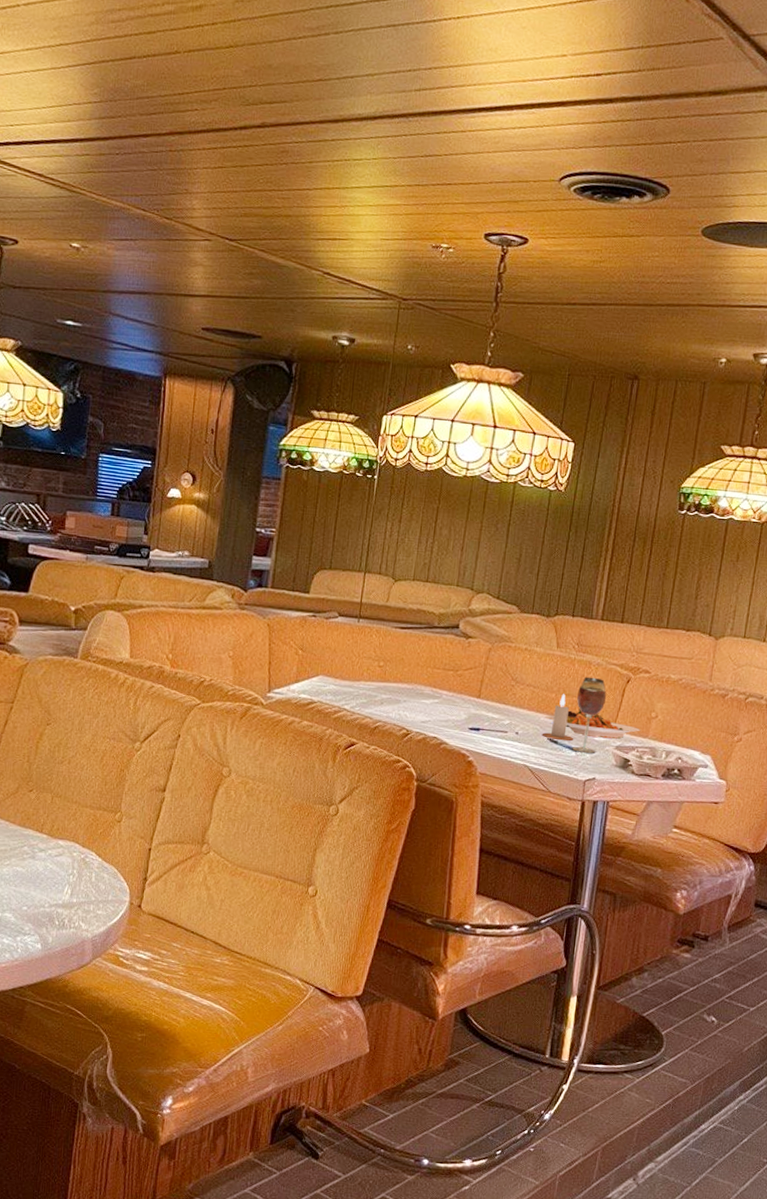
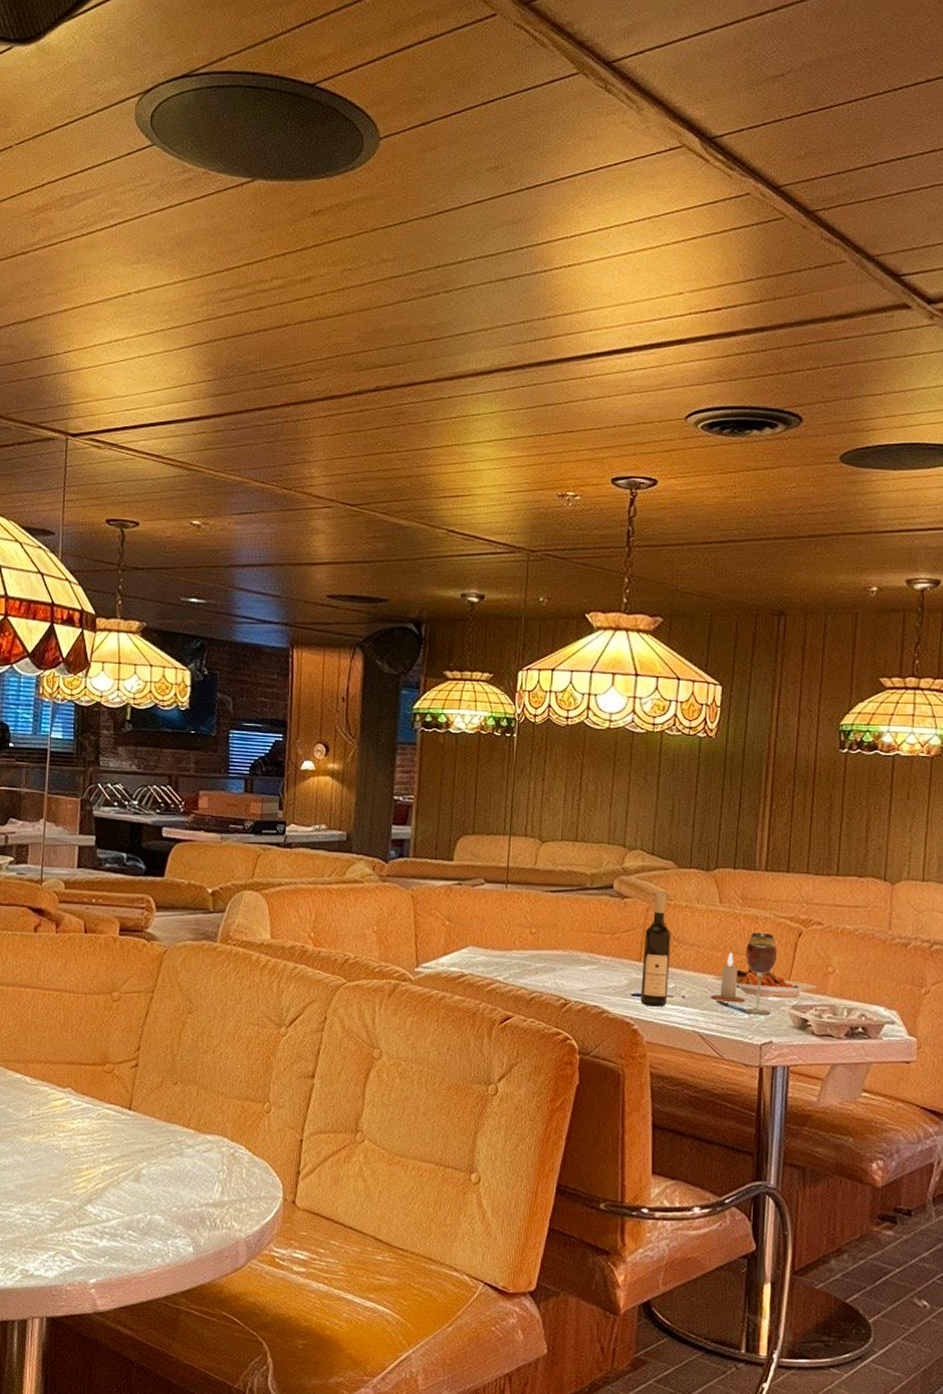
bottle: none [477,633,510,741] -> present [640,891,671,1007]

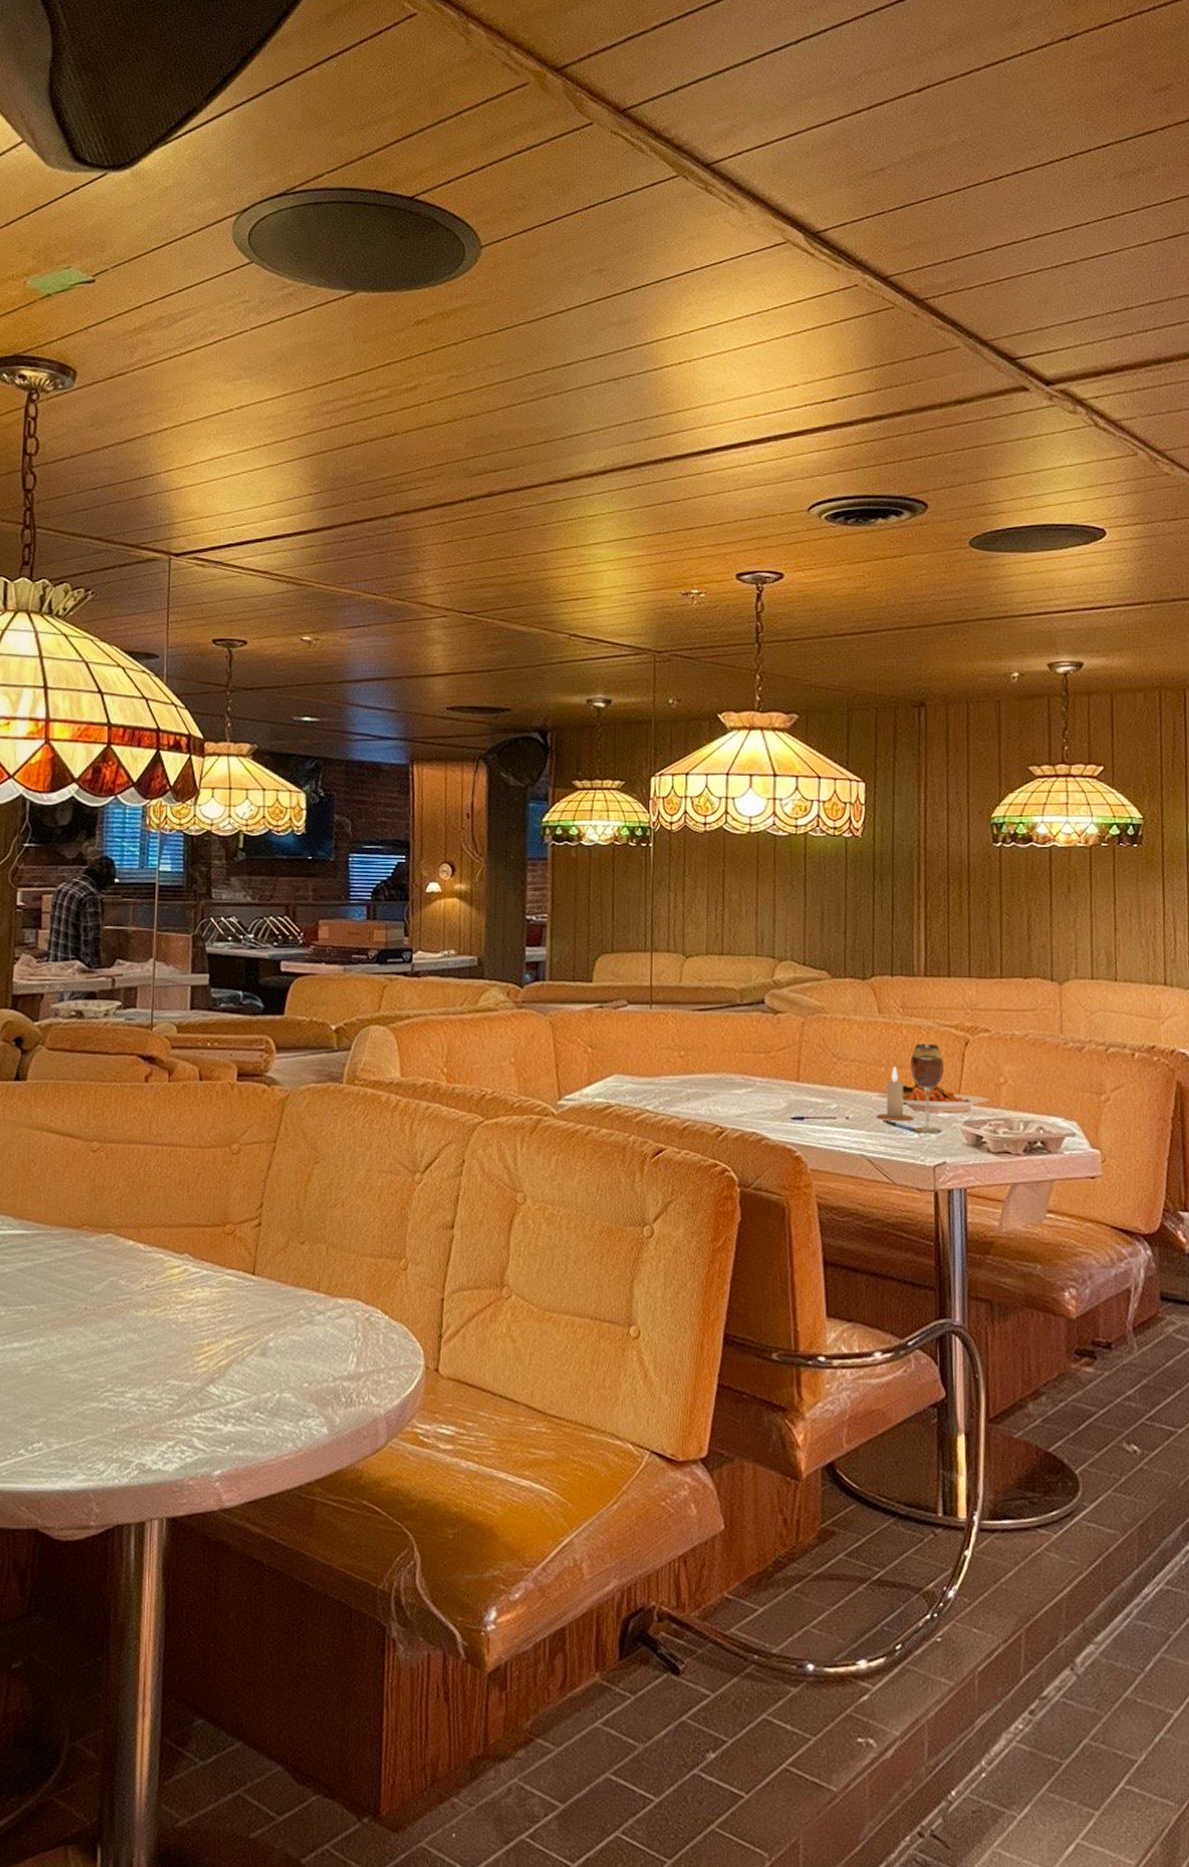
bottle: present [640,891,671,1007] -> none [801,1004,831,1130]

